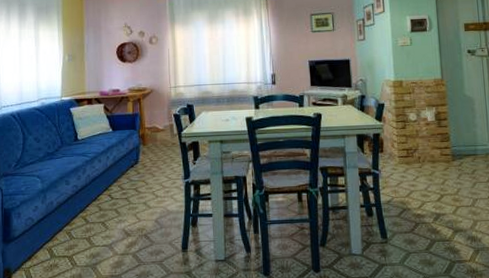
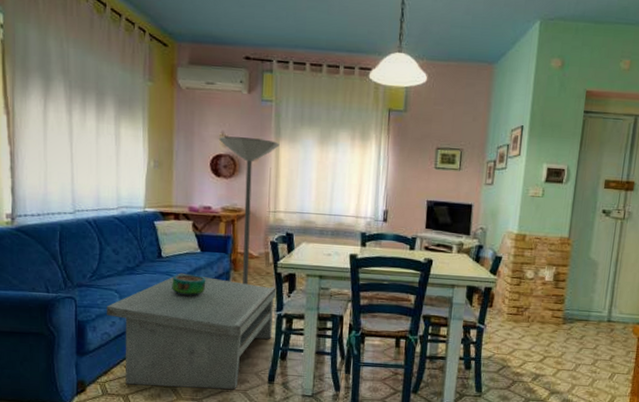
coffee table: none [29,152,183,268] -> present [106,273,276,390]
decorative bowl: none [88,153,119,174] -> present [172,274,206,296]
floor lamp: none [122,25,175,157] -> present [218,136,280,285]

